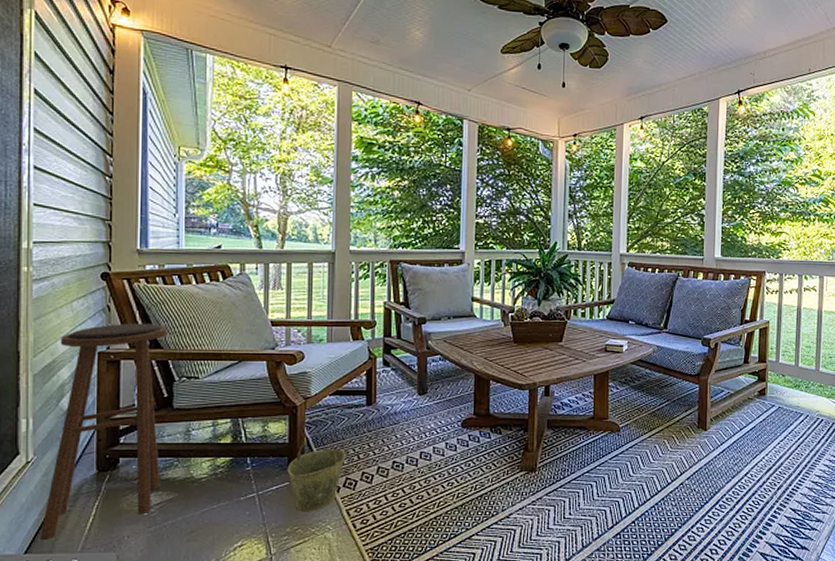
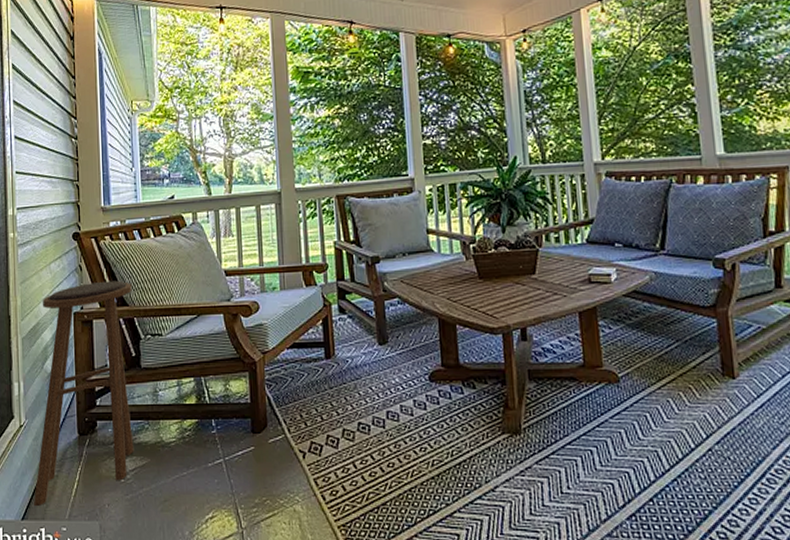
bucket: present [287,432,346,511] -> none [251,390,309,480]

